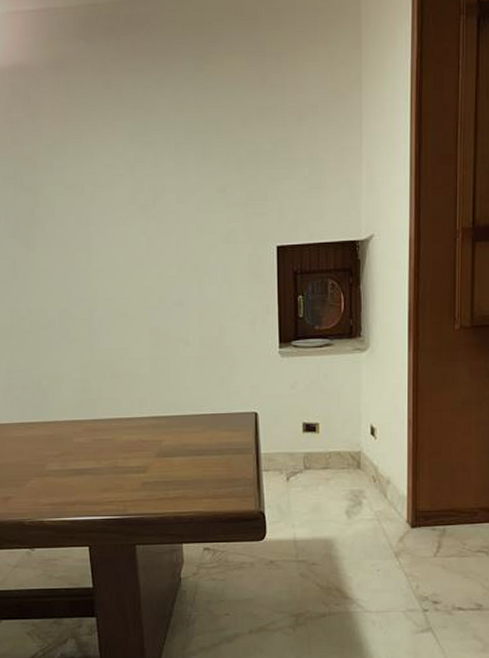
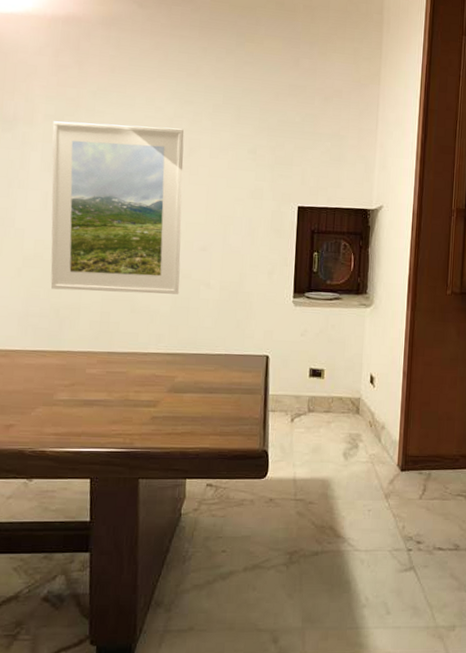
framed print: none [12,174,158,360] -> present [50,121,184,294]

